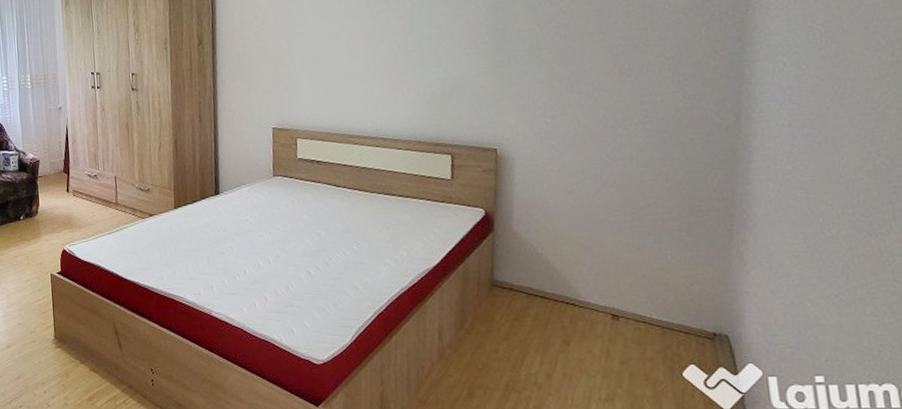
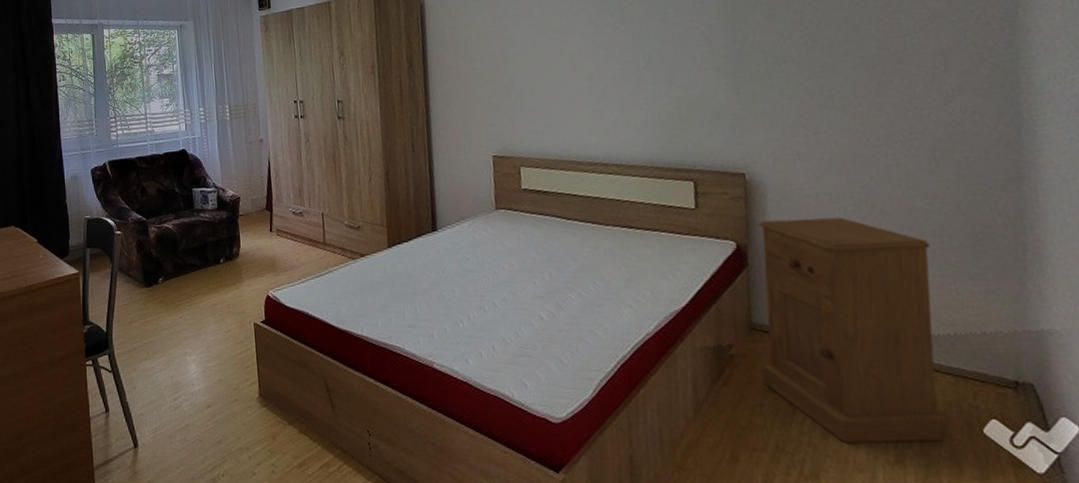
nightstand: none [499,189,653,383] -> present [758,217,945,443]

